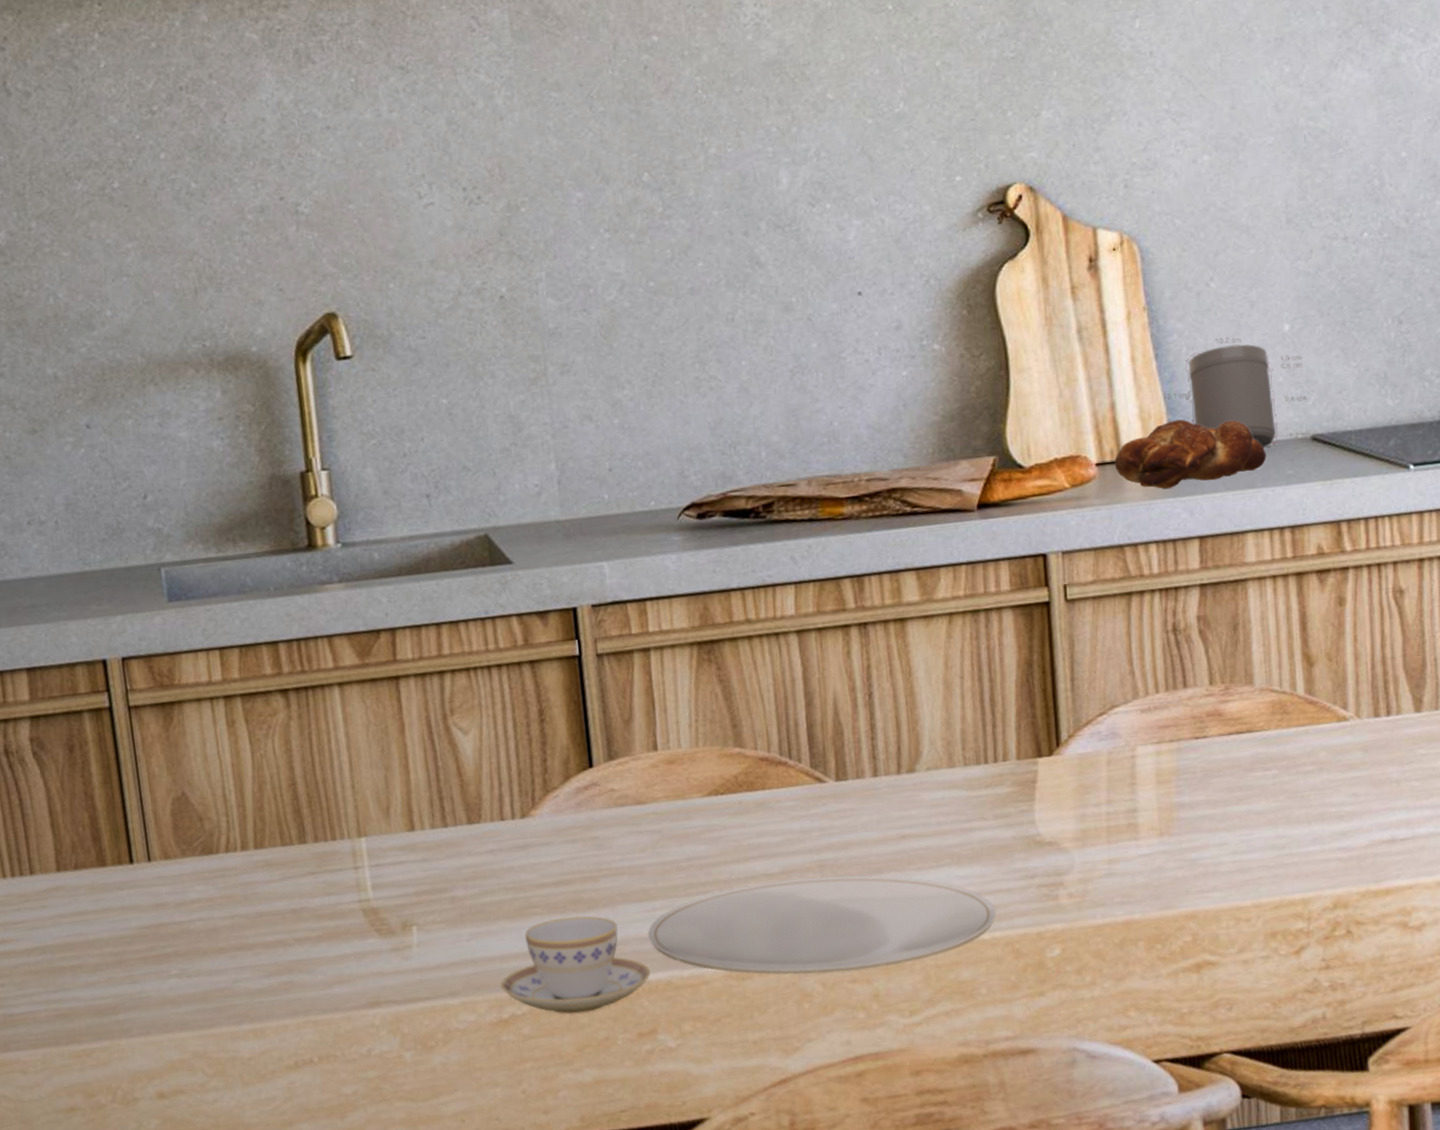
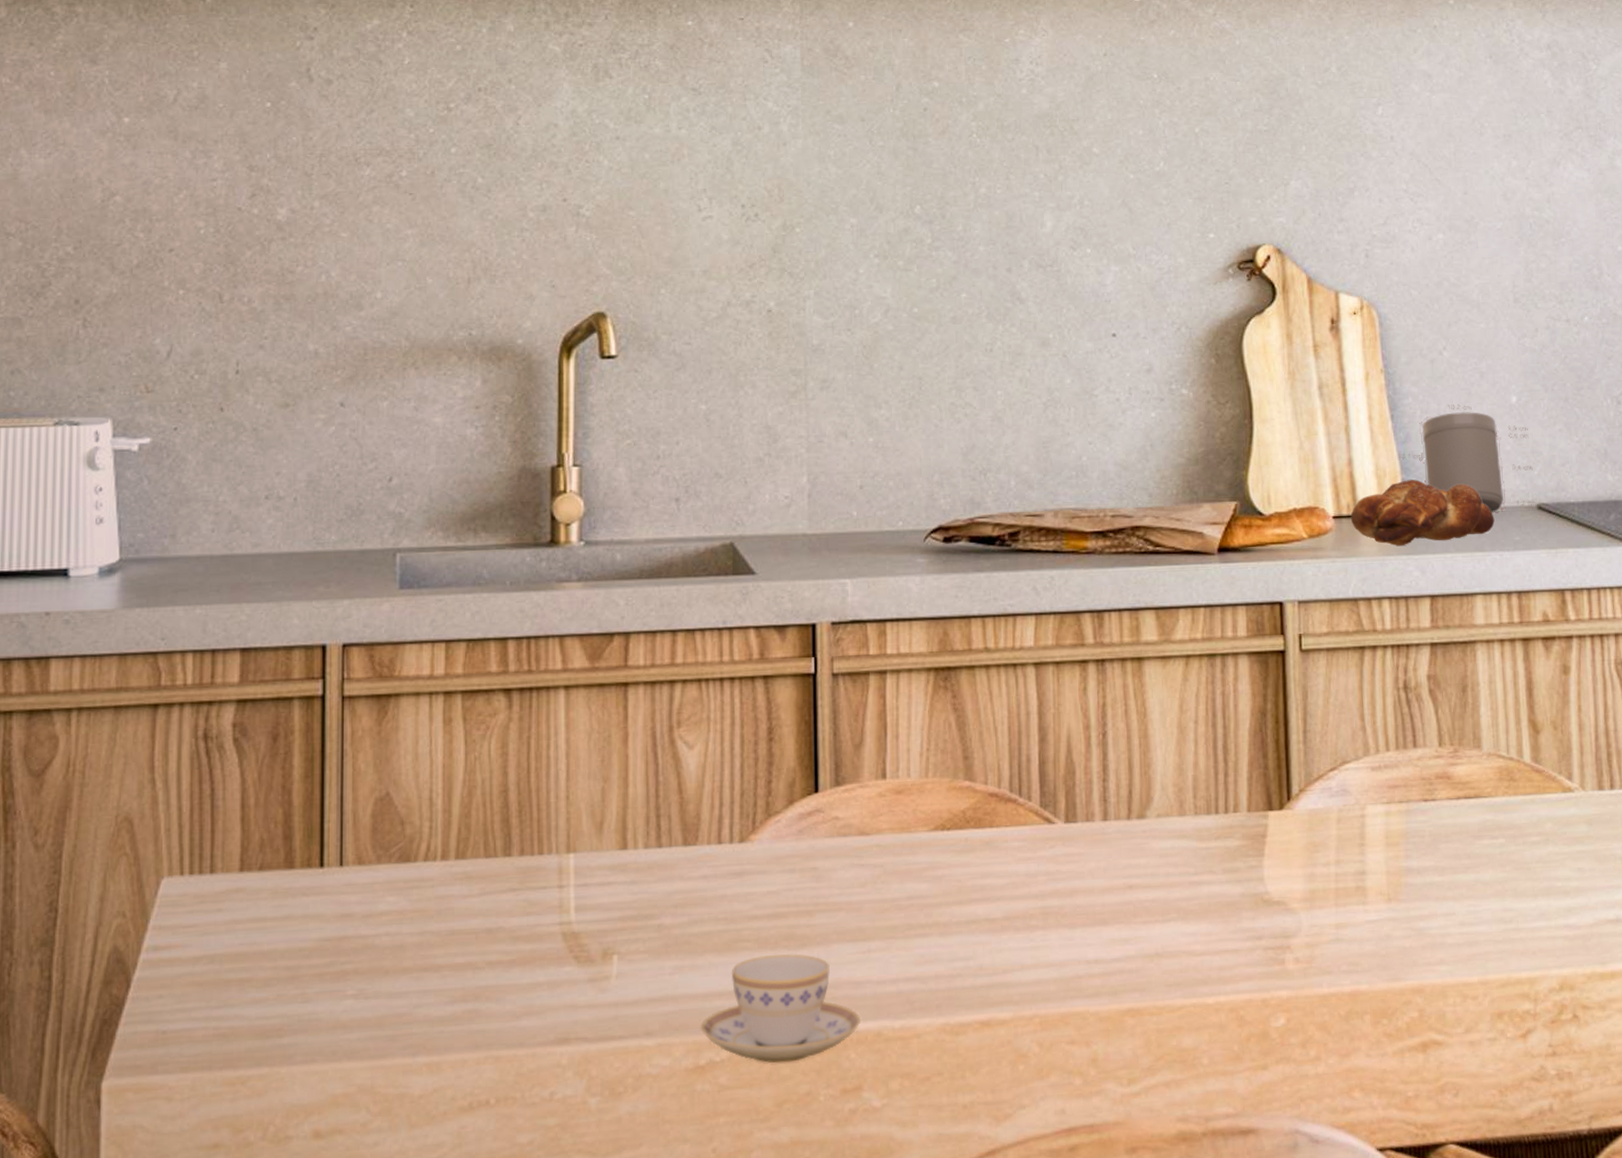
plate: present [647,875,996,975] -> none [860,924,1221,1033]

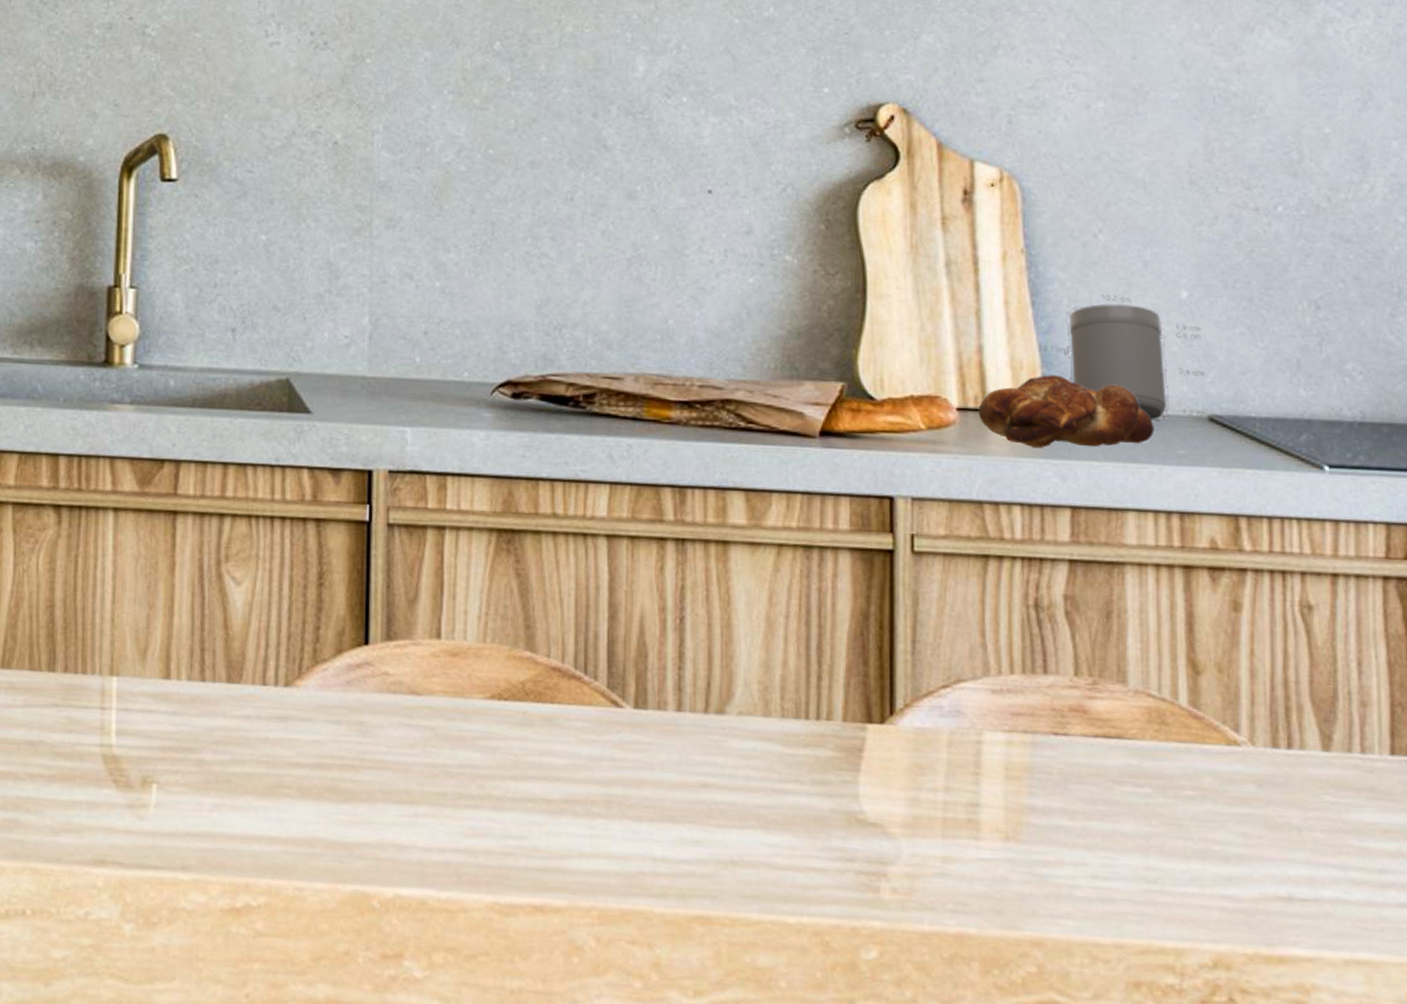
teacup: present [700,953,861,1063] -> none [237,805,405,918]

